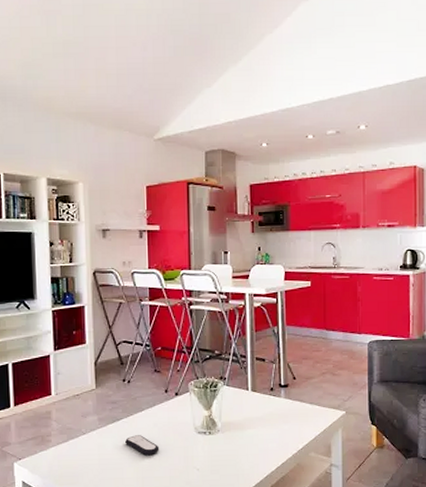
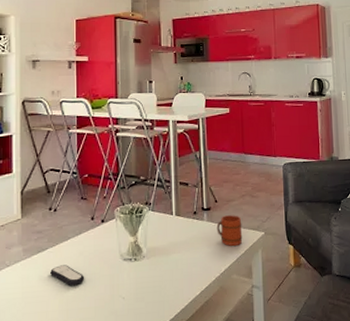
mug: none [294,393,322,424] -> present [216,215,243,246]

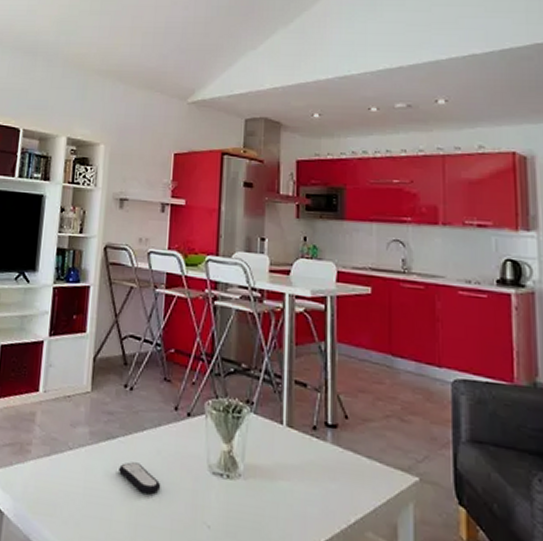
mug: present [216,215,243,246] -> none [345,440,385,489]

